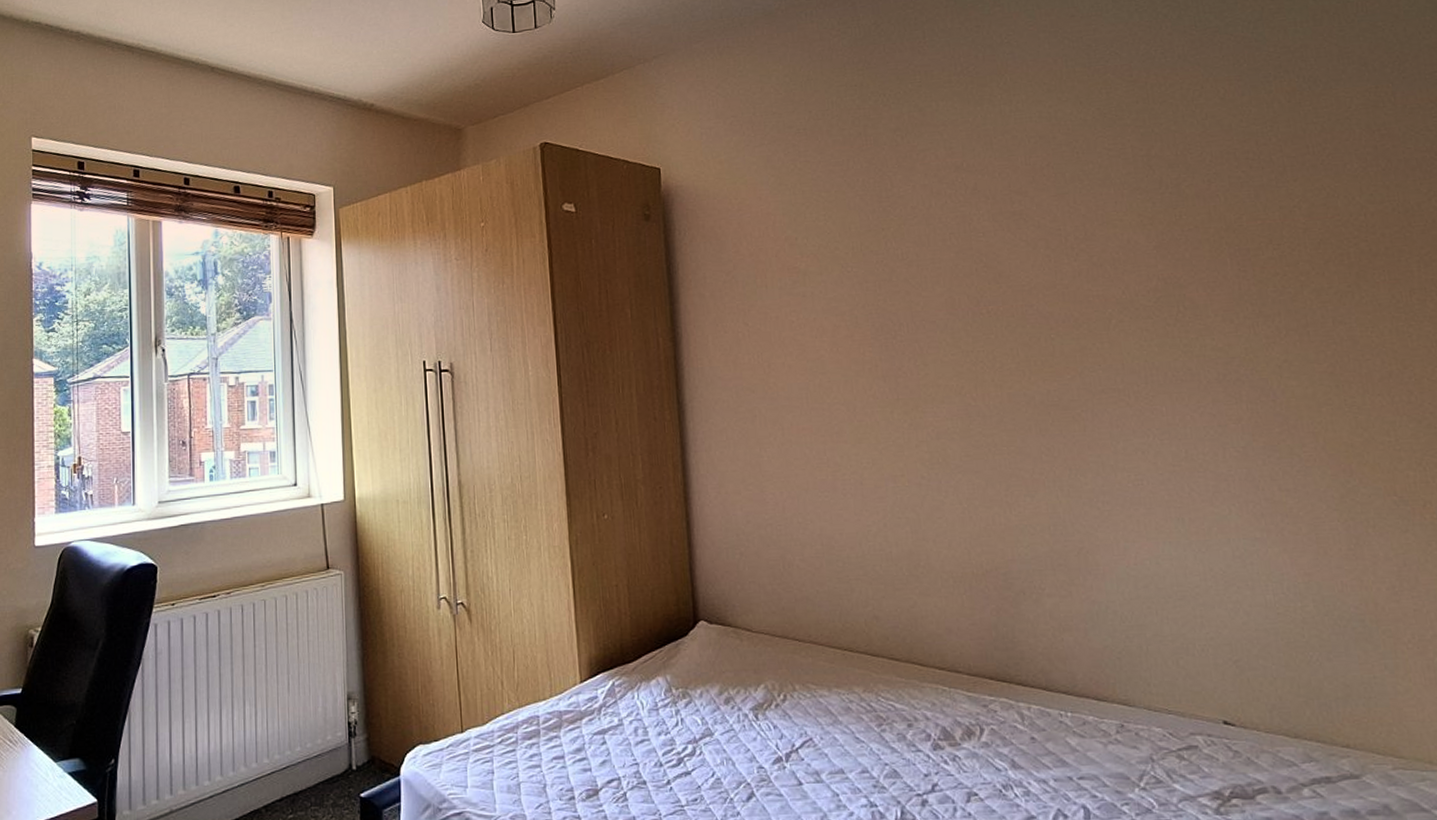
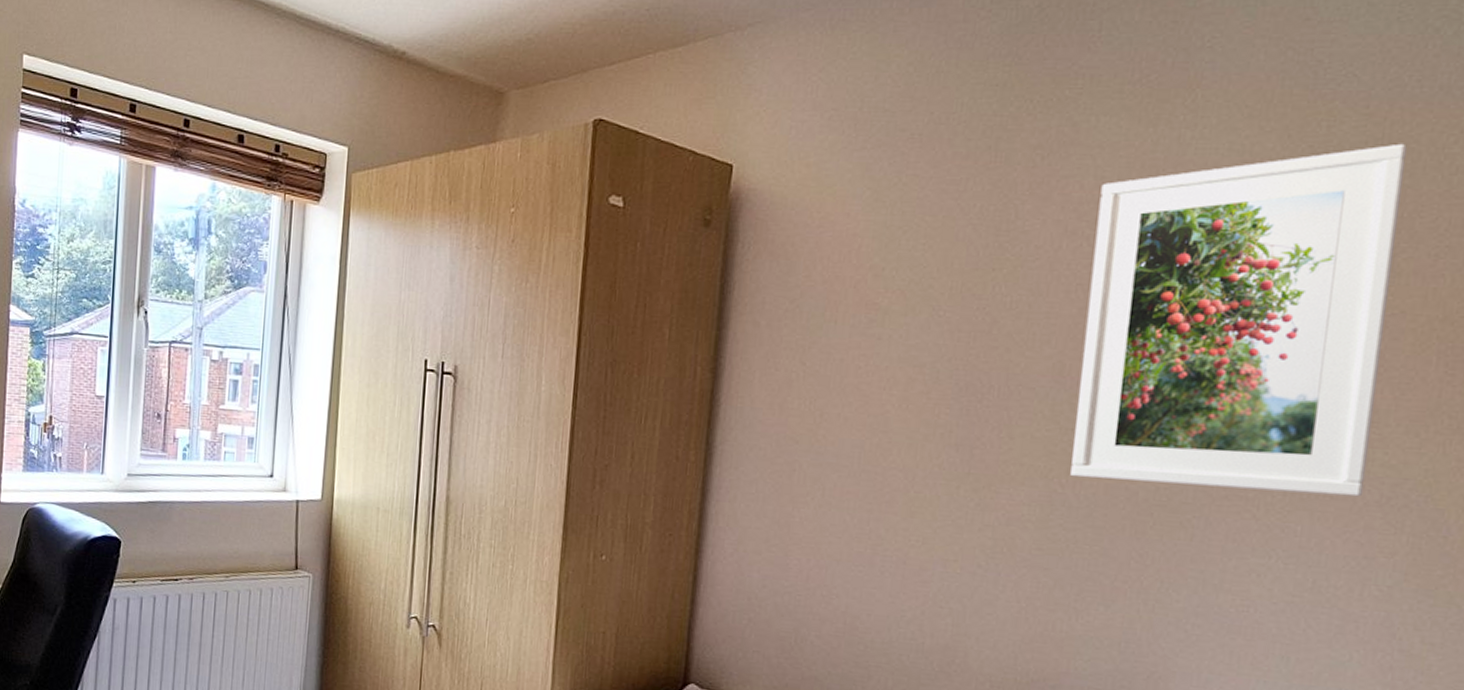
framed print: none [951,100,1205,391] -> present [1070,143,1407,497]

